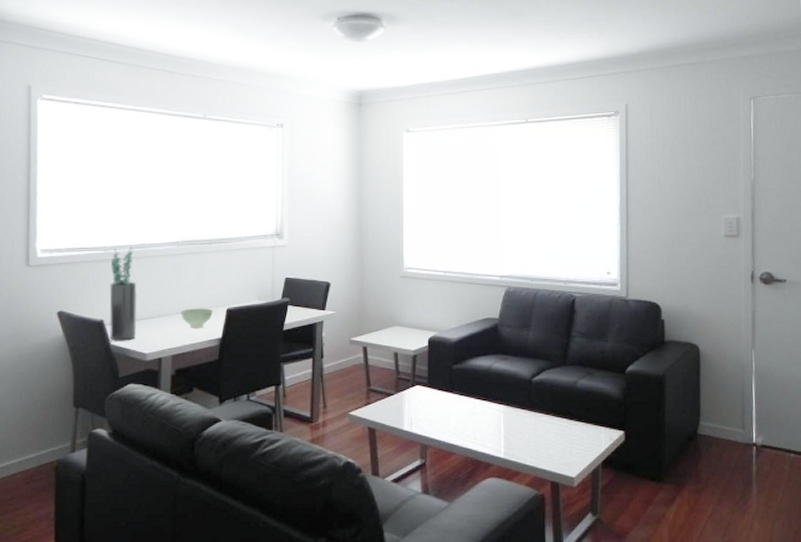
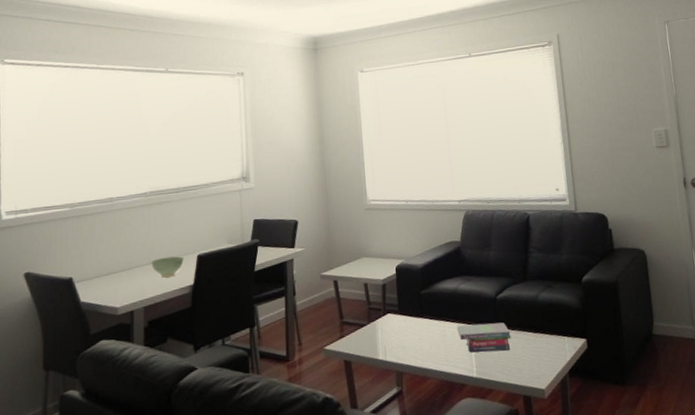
vase: present [109,246,138,341] -> none [78,201,107,298]
books: none [487,404,544,434] -> present [457,322,511,353]

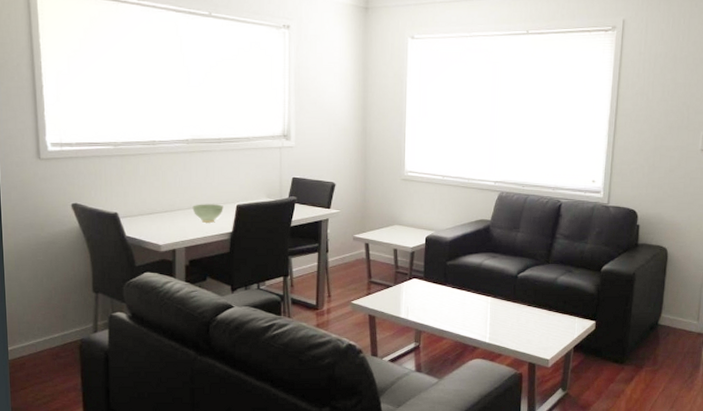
books: present [457,322,511,353] -> none [476,296,526,323]

